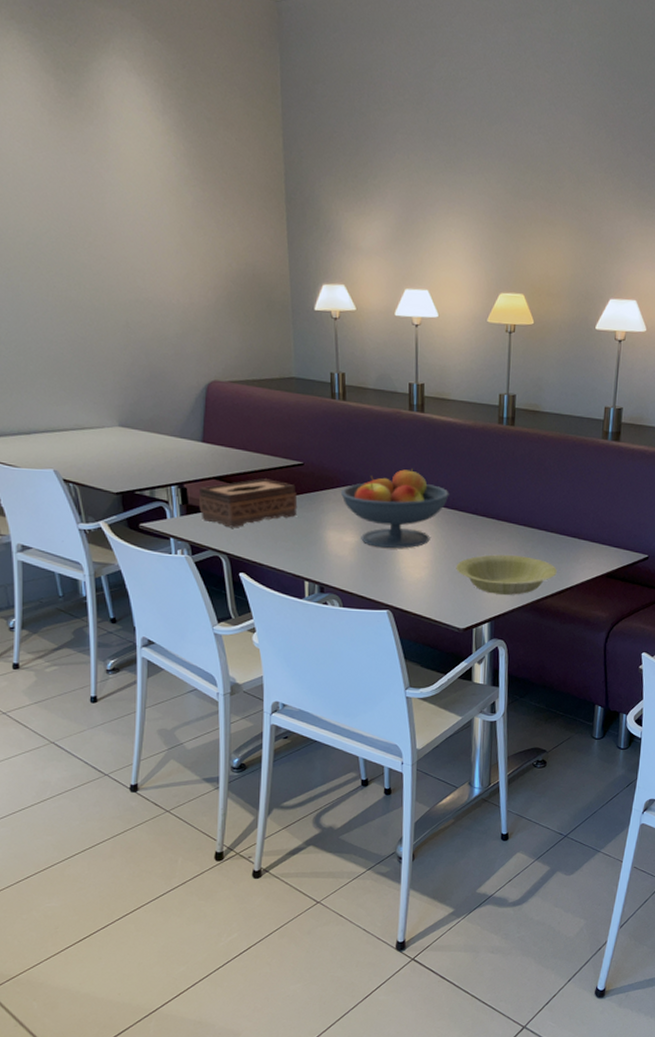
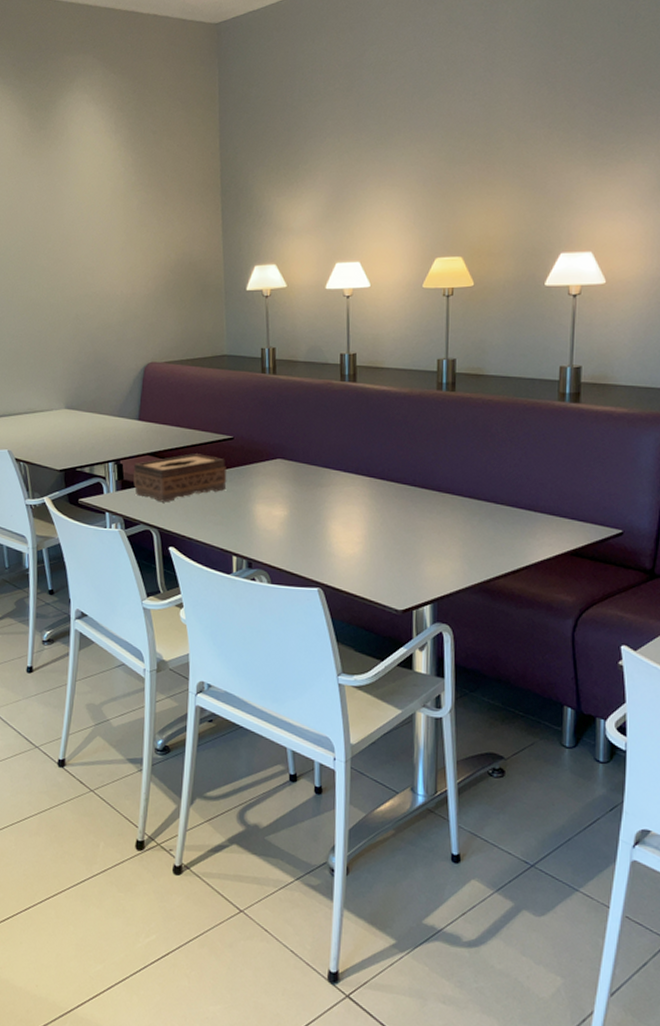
fruit bowl: present [341,469,449,549] -> none [271,440,384,523]
bowl: present [456,554,557,595] -> none [392,529,510,574]

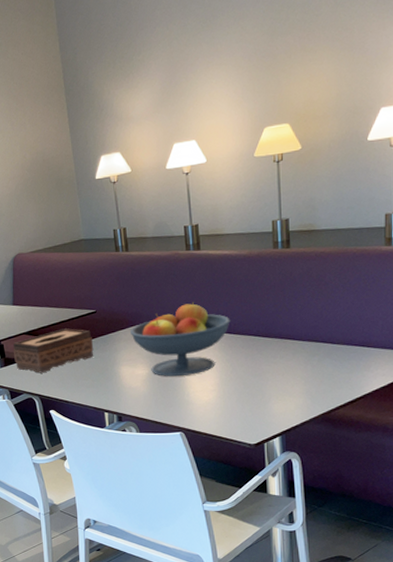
fruit bowl: none [271,440,384,523] -> present [131,302,230,377]

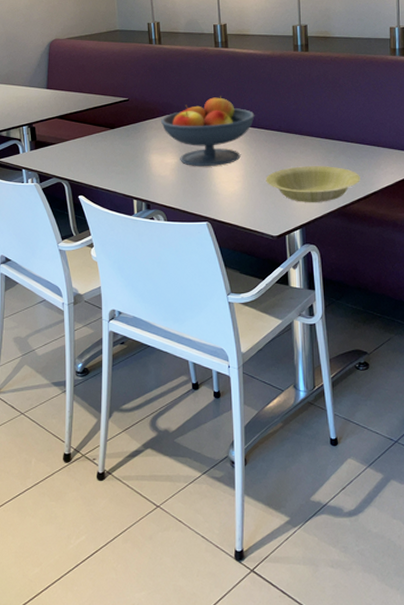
tissue box: present [13,328,94,373] -> none [44,114,125,158]
bowl: none [242,370,347,409] -> present [266,166,360,202]

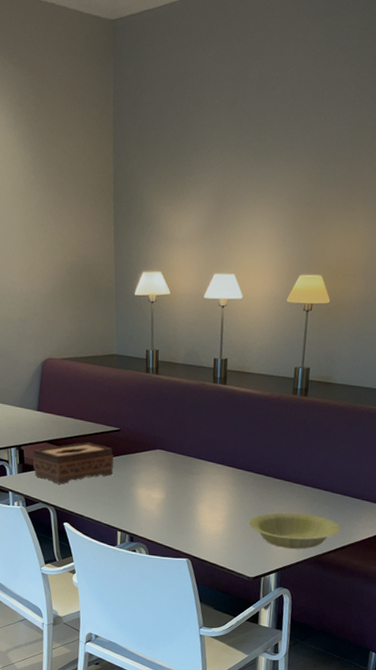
tissue box: none [44,114,125,158] -> present [32,442,114,485]
fruit bowl: present [161,96,255,167] -> none [151,435,246,505]

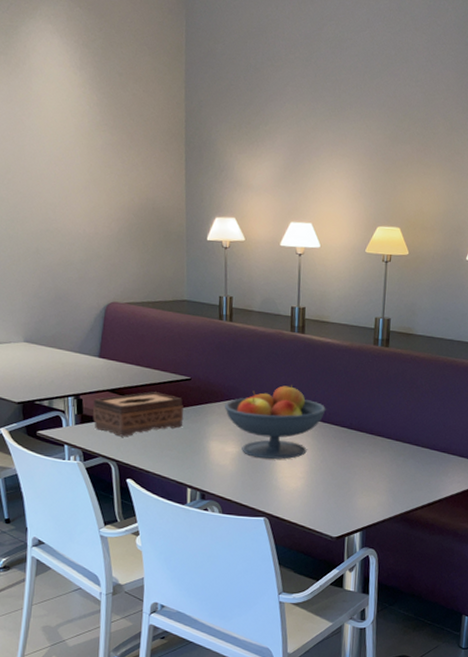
fruit bowl: none [151,435,246,505] -> present [225,385,326,460]
bowl: present [248,512,340,549] -> none [330,467,427,506]

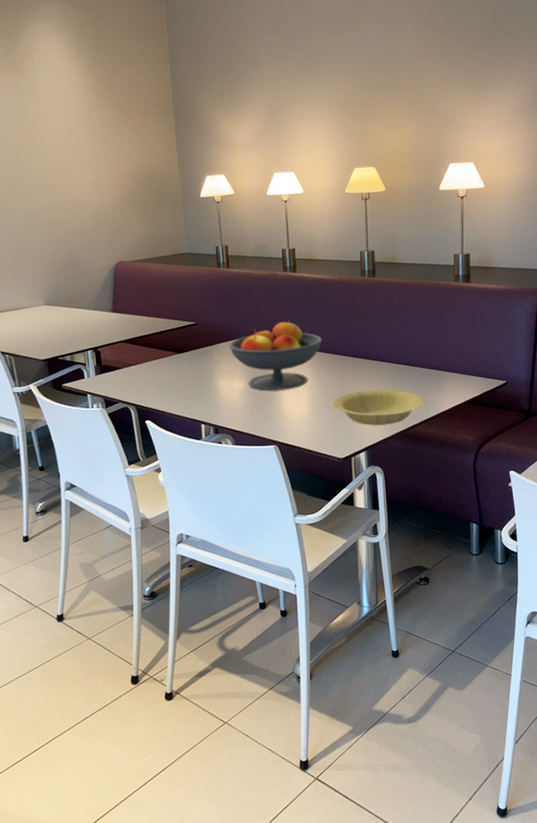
tissue box: present [92,391,184,437] -> none [110,339,193,383]
bowl: none [330,467,427,506] -> present [332,390,424,425]

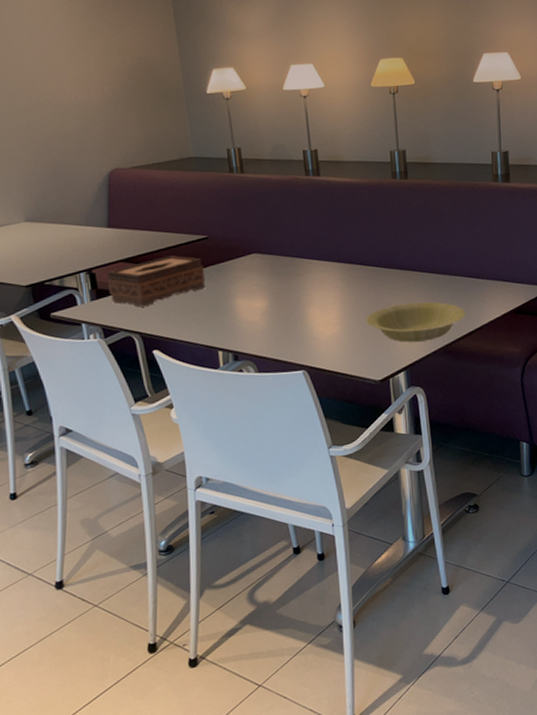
tissue box: none [110,339,193,383] -> present [107,255,206,307]
fruit bowl: present [229,321,322,391] -> none [247,230,352,310]

